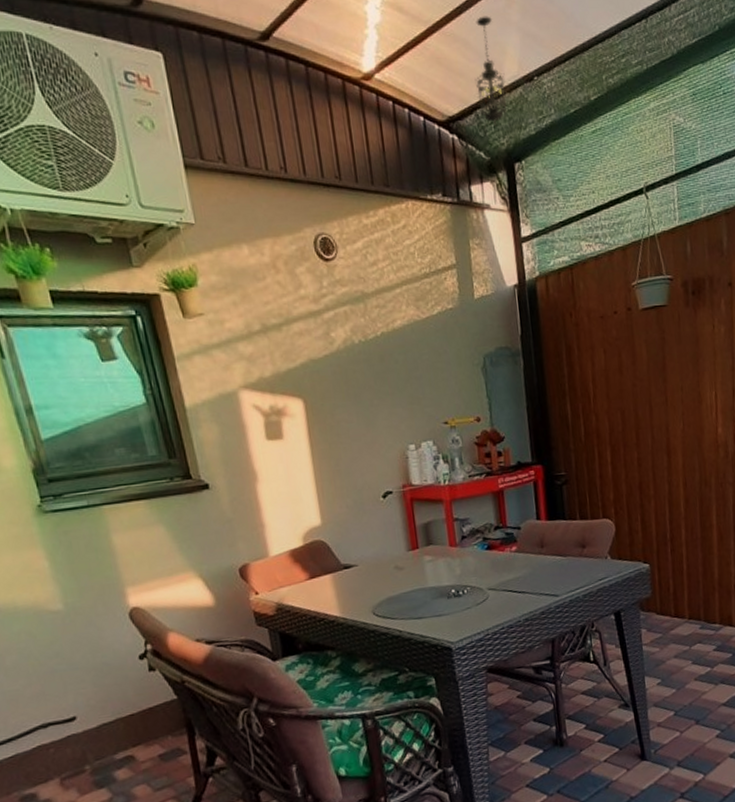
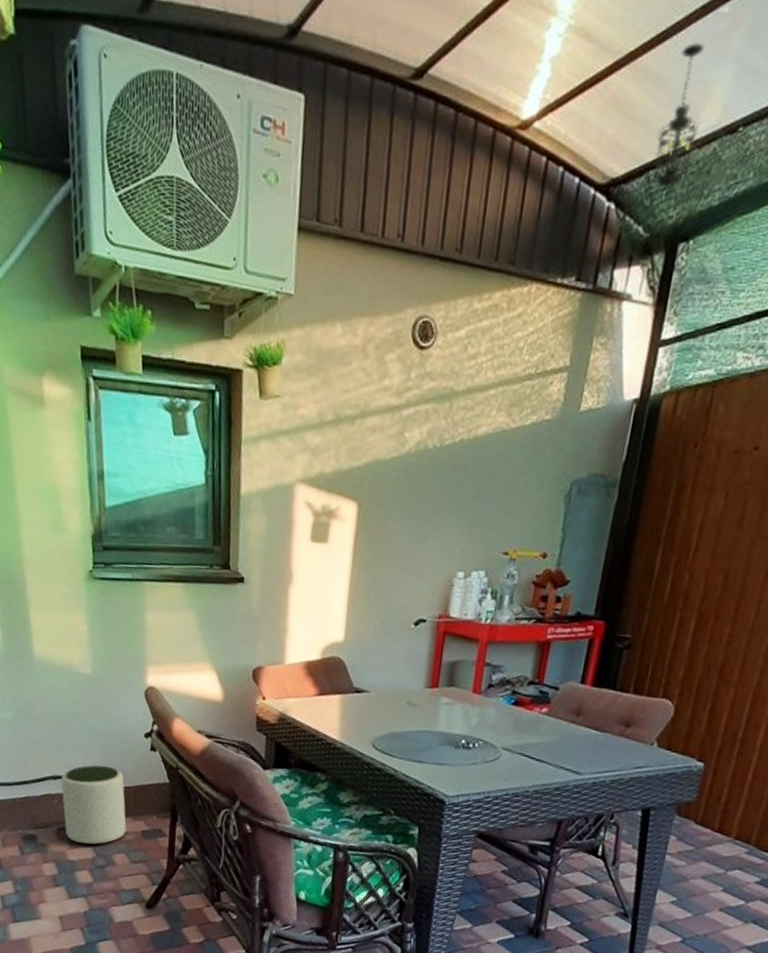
plant pot: none [53,698,141,788] -> present [61,765,127,845]

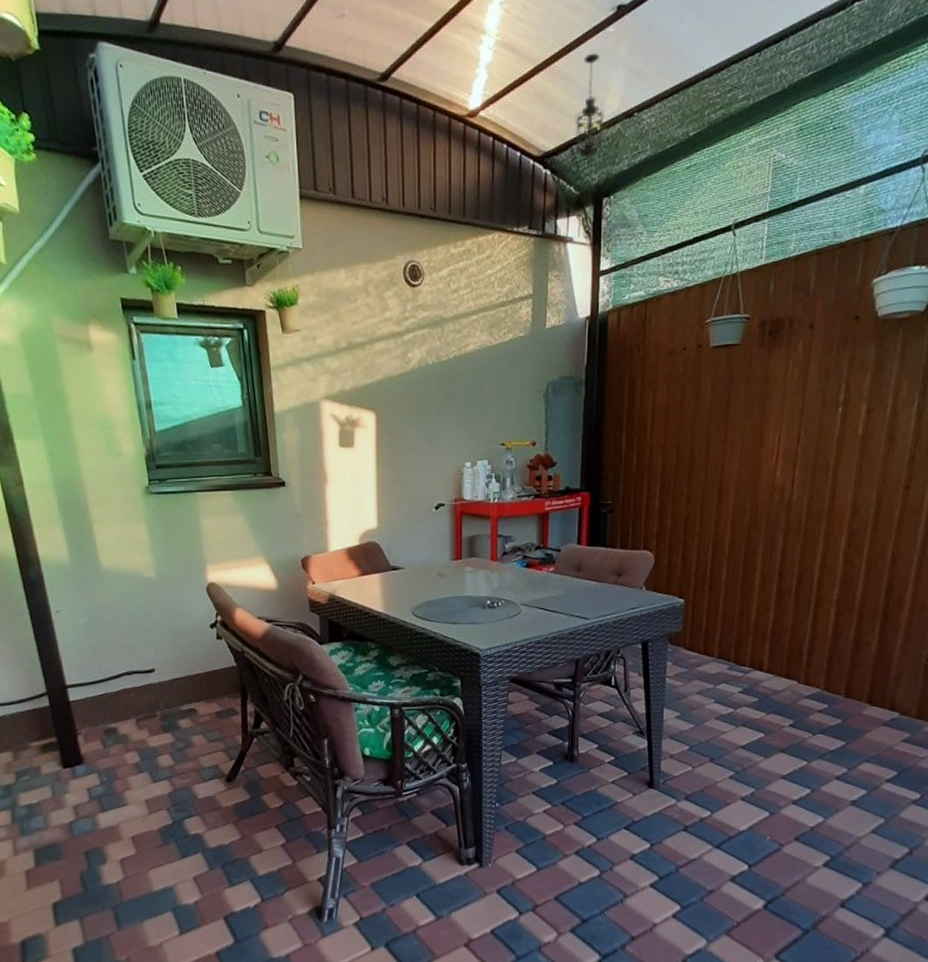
plant pot: present [61,765,127,845] -> none [136,657,201,731]

